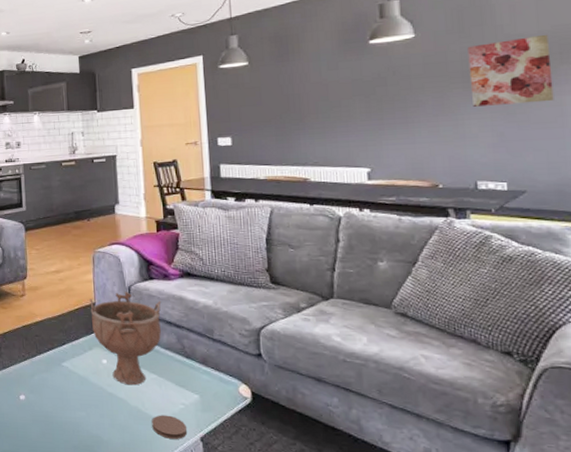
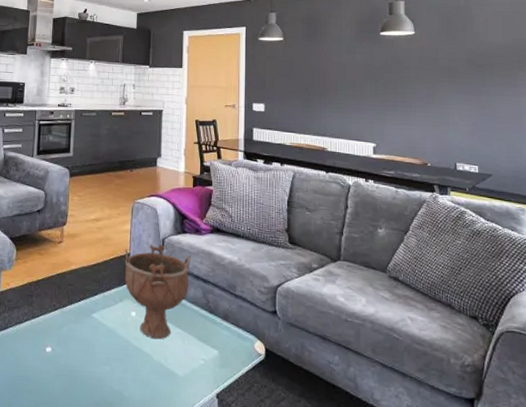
coaster: present [152,415,188,439] -> none [173,370,205,396]
wall art: present [467,34,554,107] -> none [453,45,514,101]

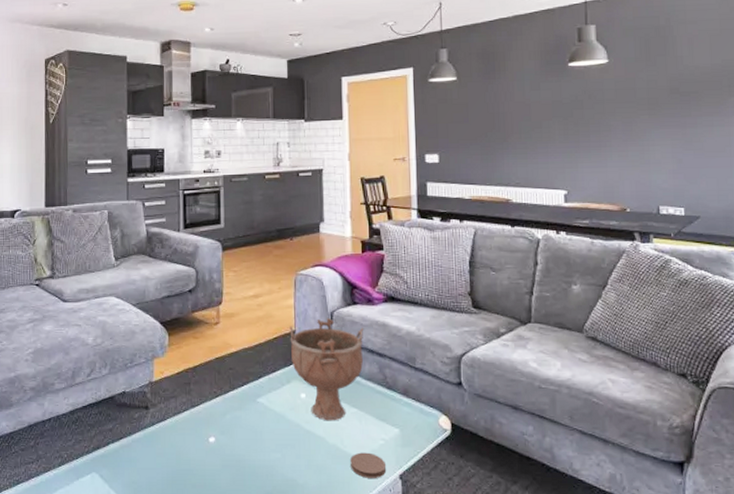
coaster: none [173,370,205,396] -> present [350,452,387,478]

